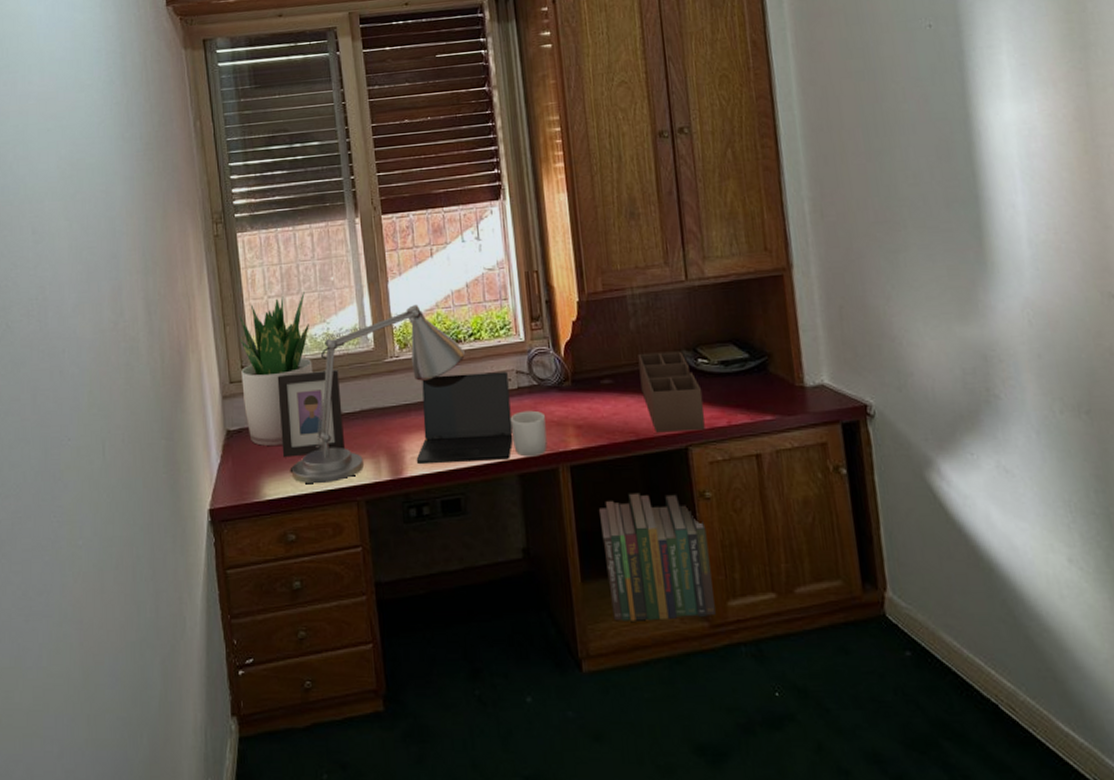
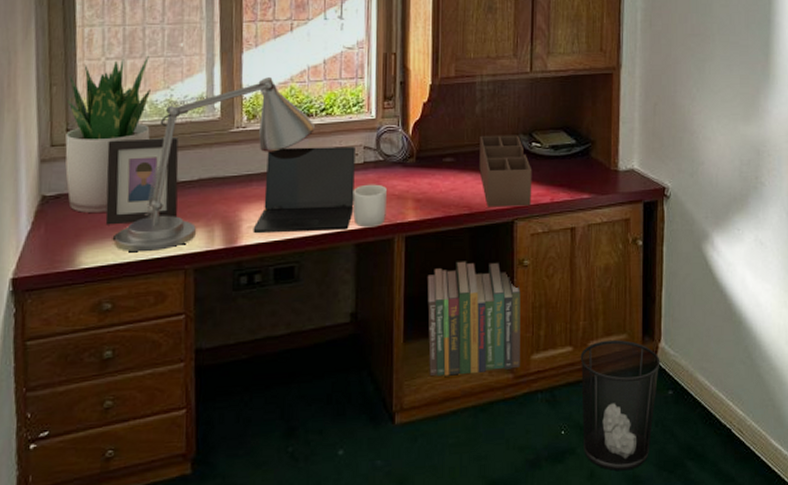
waste bin: none [786,586,891,746] -> present [580,339,660,471]

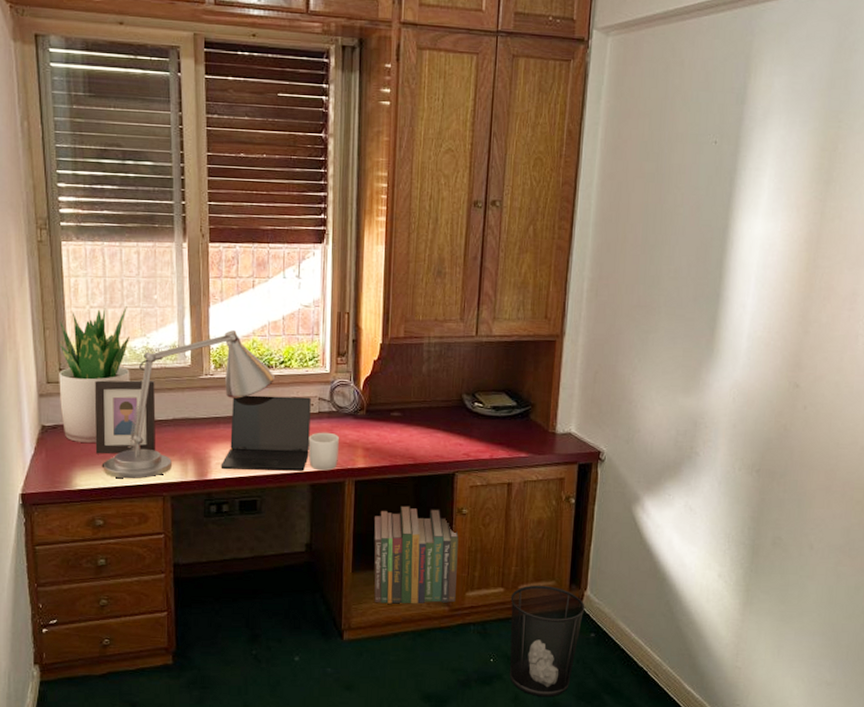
desk organizer: present [479,135,532,207] -> none [424,393,474,461]

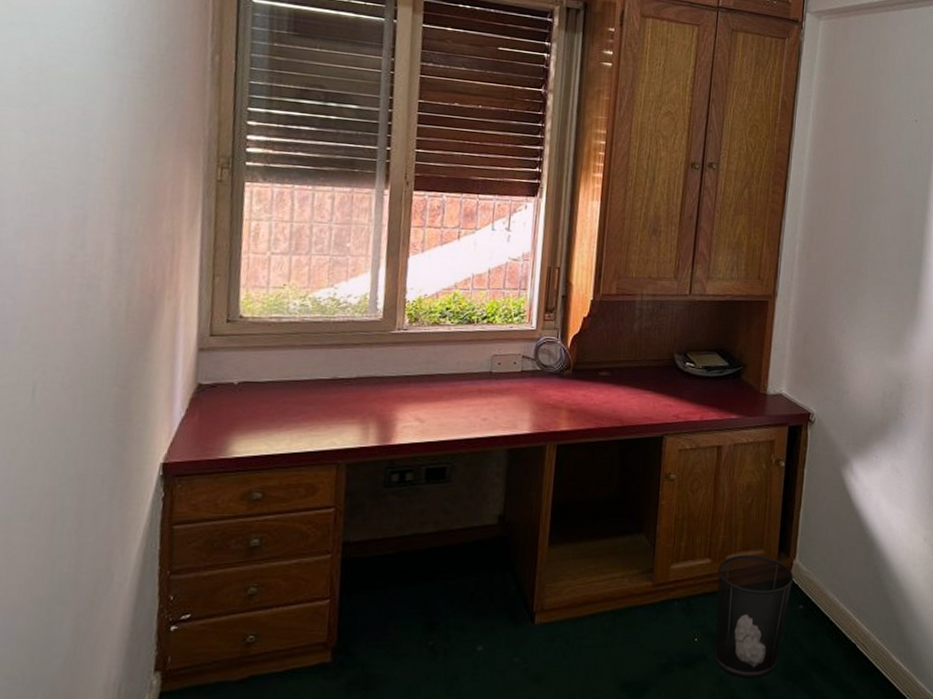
planter: present [58,305,130,443] -> none [223,252,315,404]
picture frame: present [94,380,156,455] -> none [260,333,339,417]
desk lamp: present [101,330,275,480] -> none [266,282,476,445]
laptop: present [220,395,311,472] -> none [407,352,514,436]
mug: present [308,432,340,471] -> none [507,392,543,434]
books: present [374,505,459,604] -> none [571,471,665,581]

